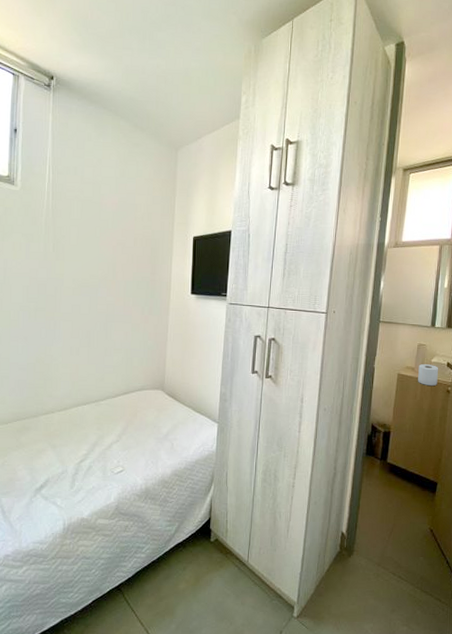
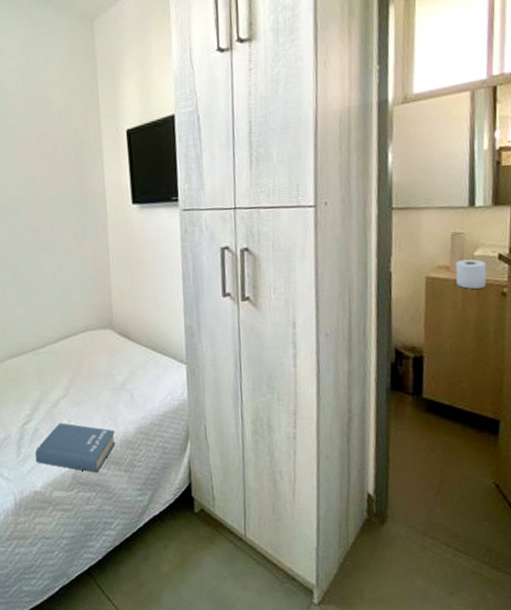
book: none [86,463,155,506] -> present [35,423,116,474]

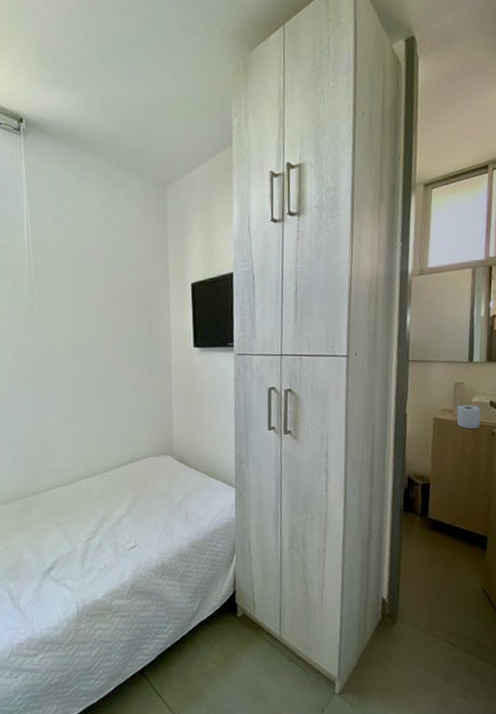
book: present [35,423,116,474] -> none [97,538,171,584]

